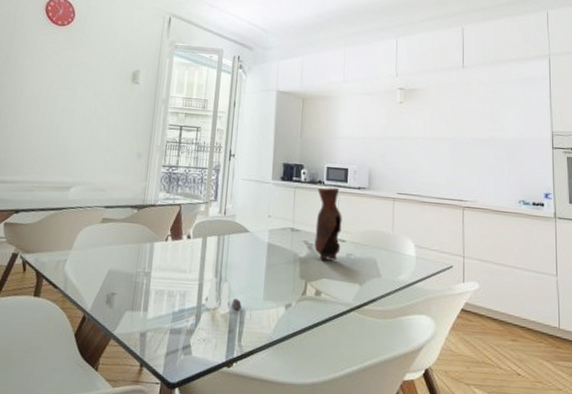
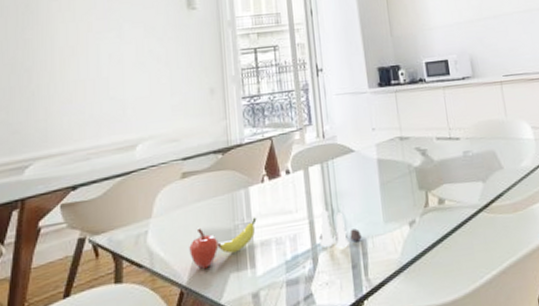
fruit: none [96,267,156,302] -> present [189,217,257,269]
vase: present [314,187,342,260] -> none [420,82,456,165]

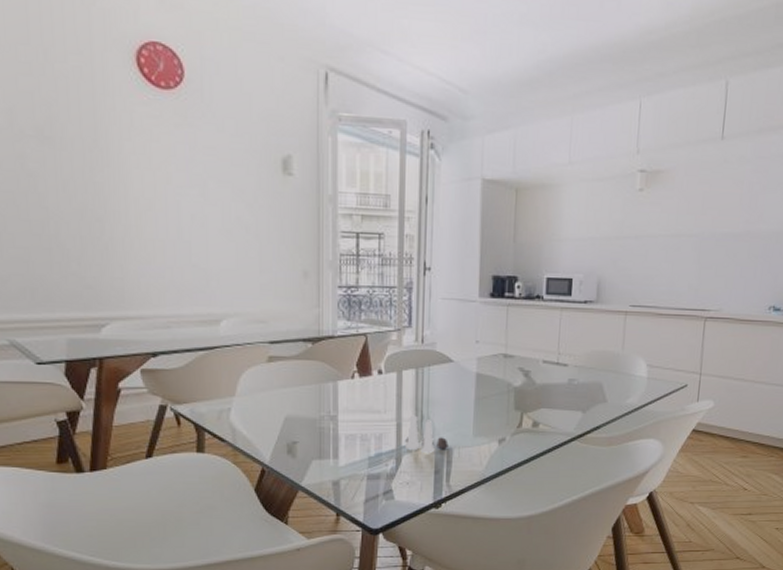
fruit: present [189,217,257,269] -> none [273,411,343,452]

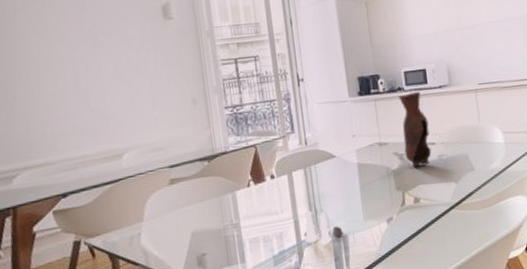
vase: none [531,302,564,388] -> present [398,91,432,168]

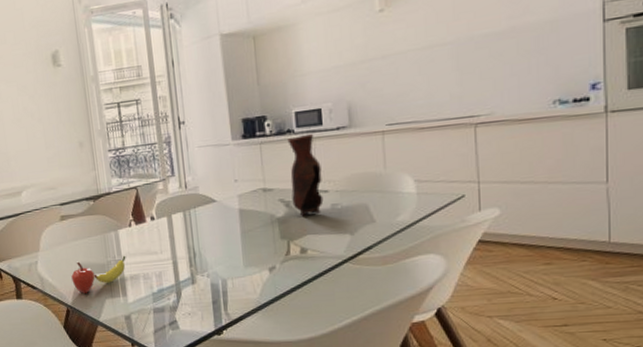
fruit: none [181,218,245,265] -> present [71,255,126,294]
salt and pepper shaker set: present [304,210,344,243] -> none [182,253,222,286]

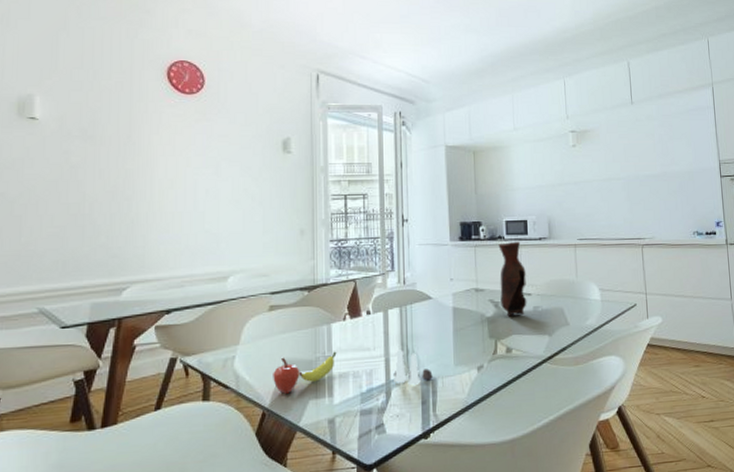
salt and pepper shaker set: none [182,253,222,286] -> present [394,350,433,385]

